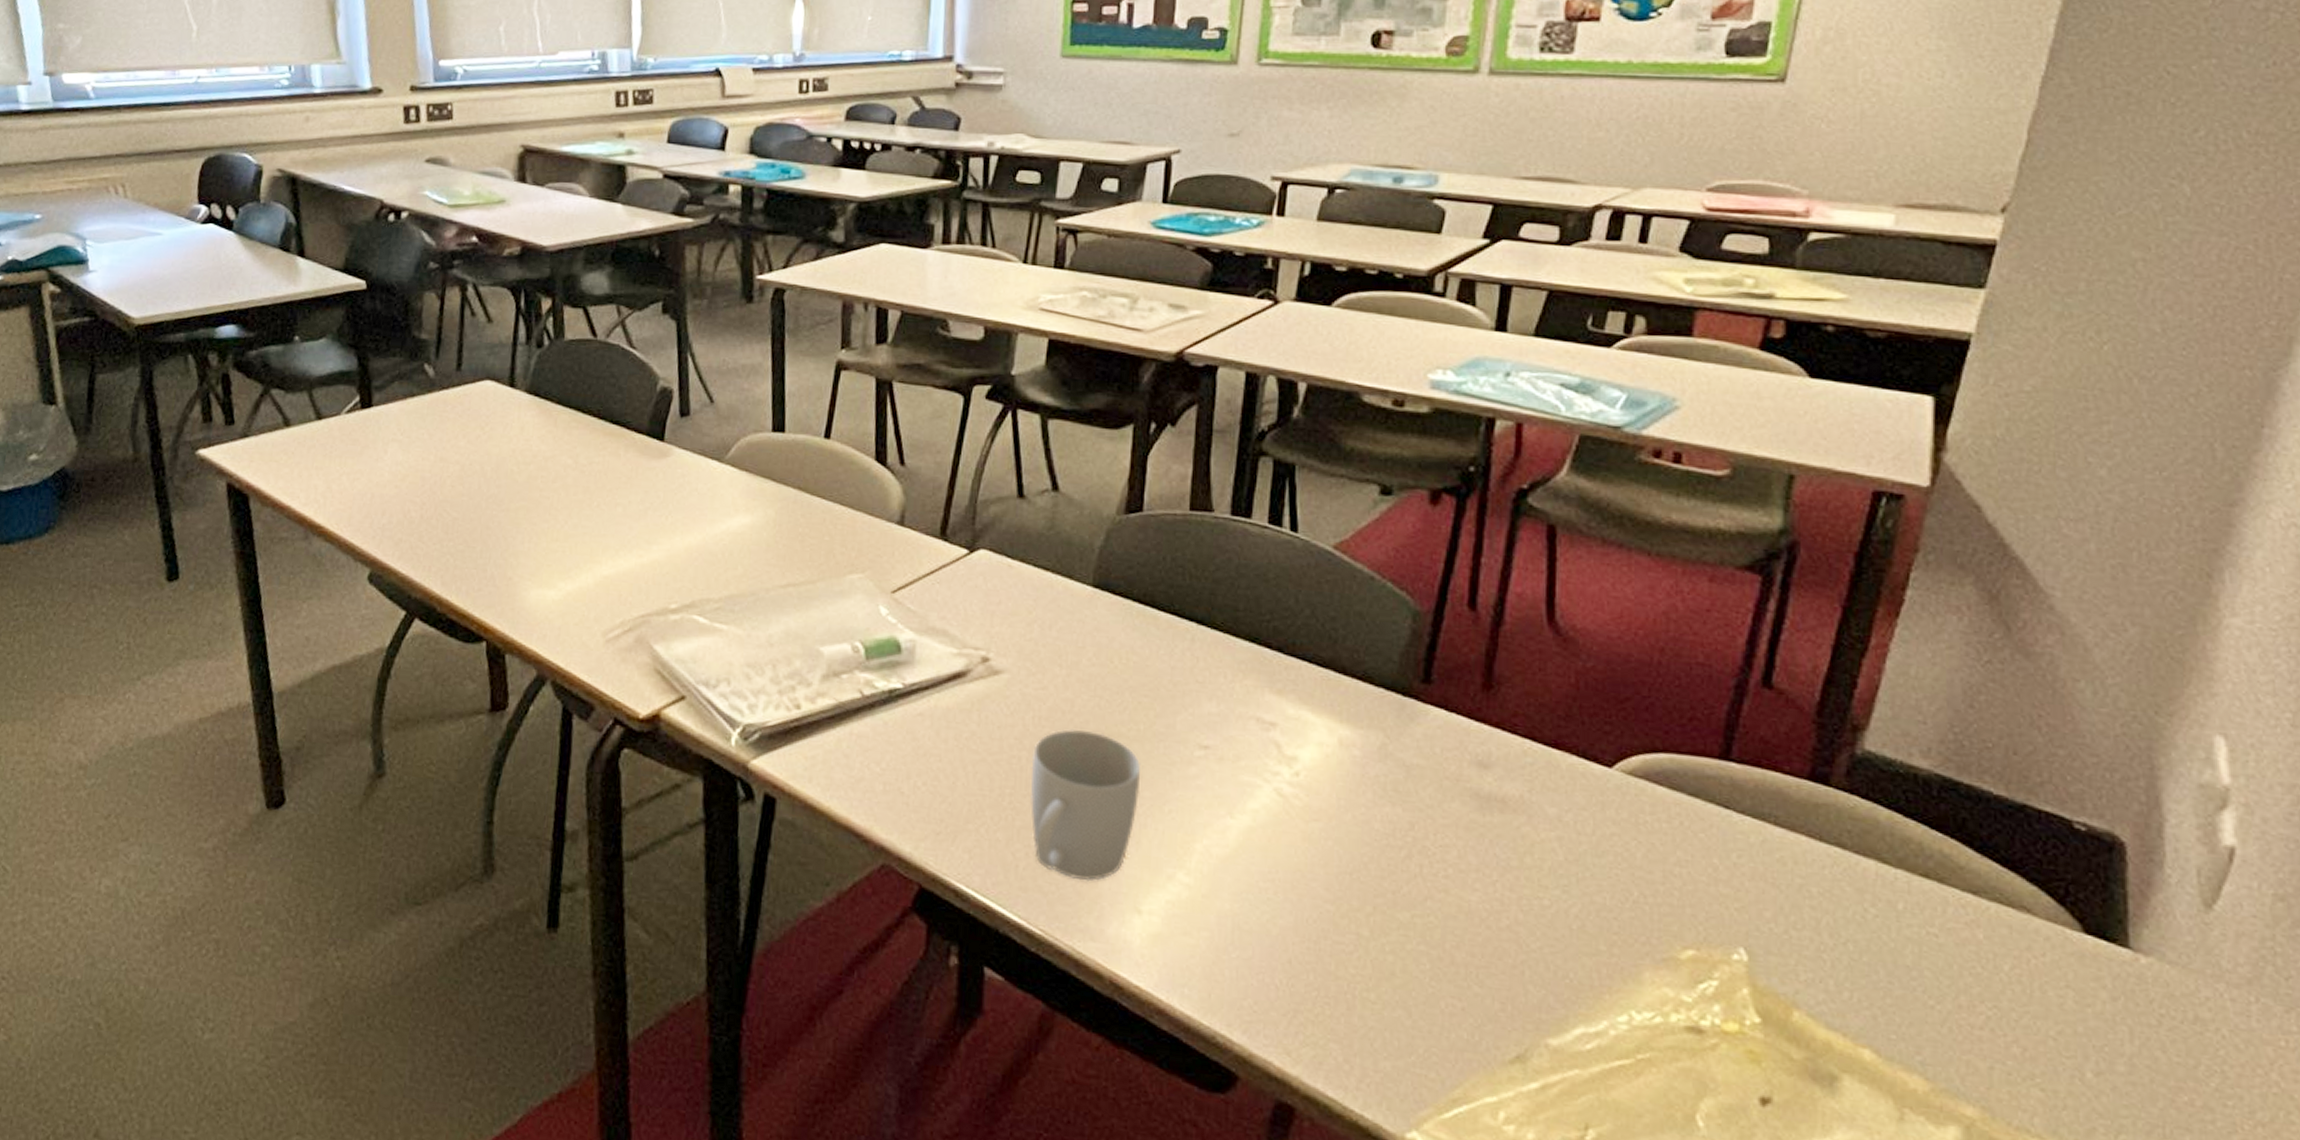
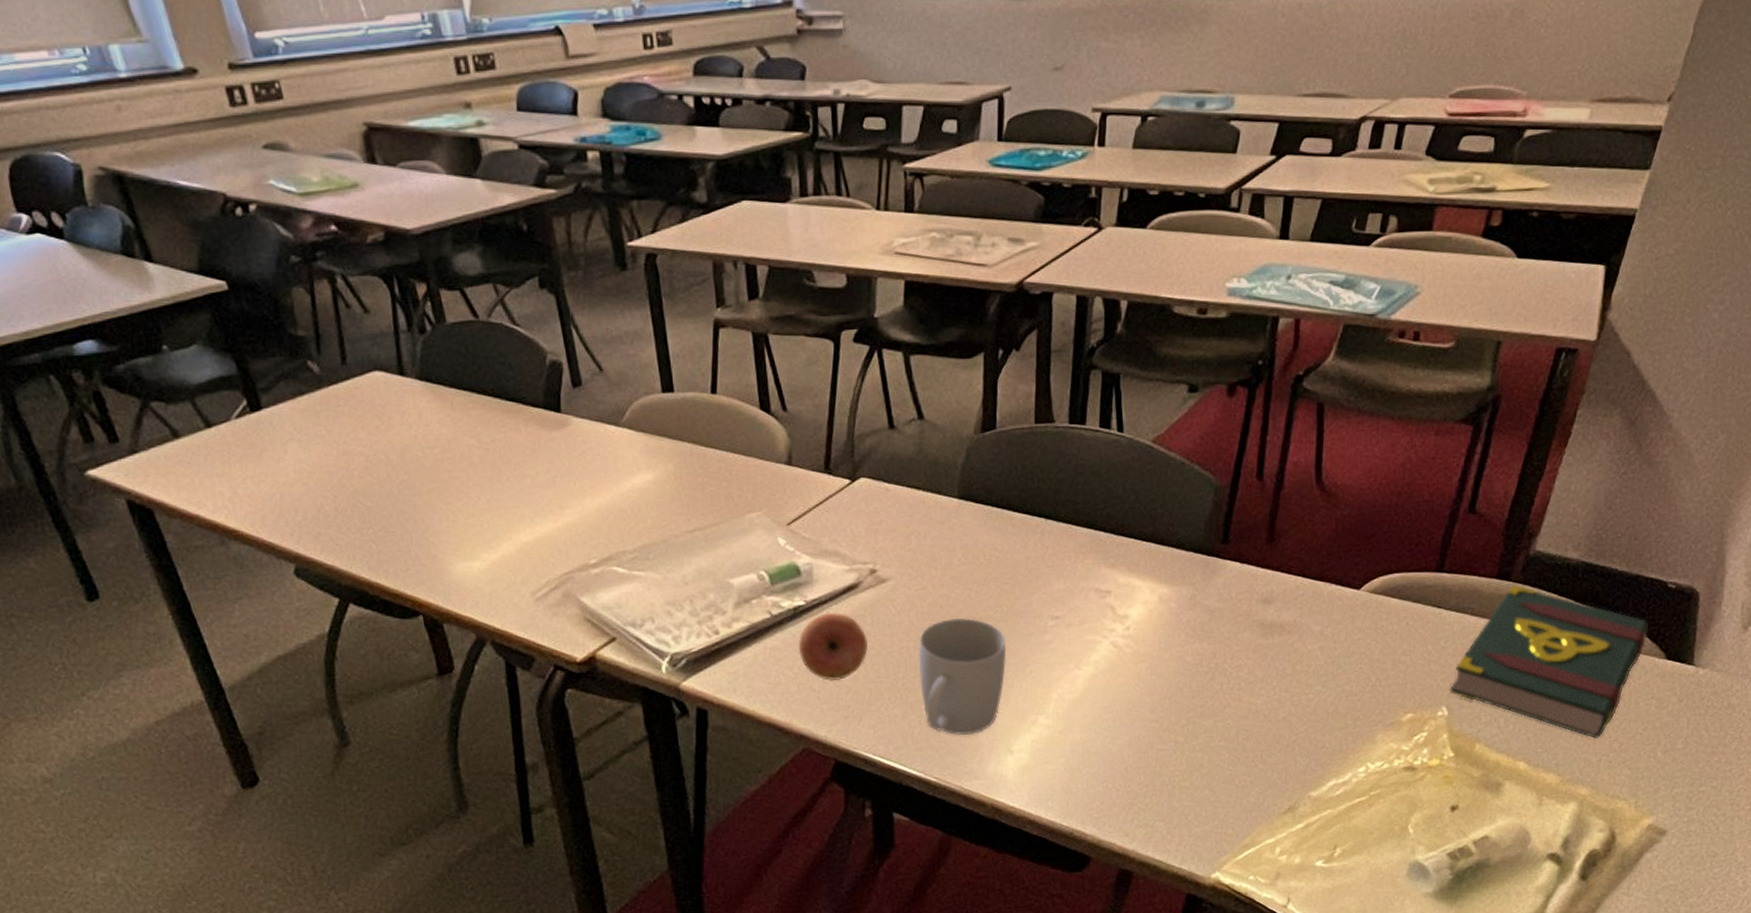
fruit: none [890,700,973,786] -> present [799,612,869,682]
book: none [1748,791,2049,1035] -> present [1449,584,1648,739]

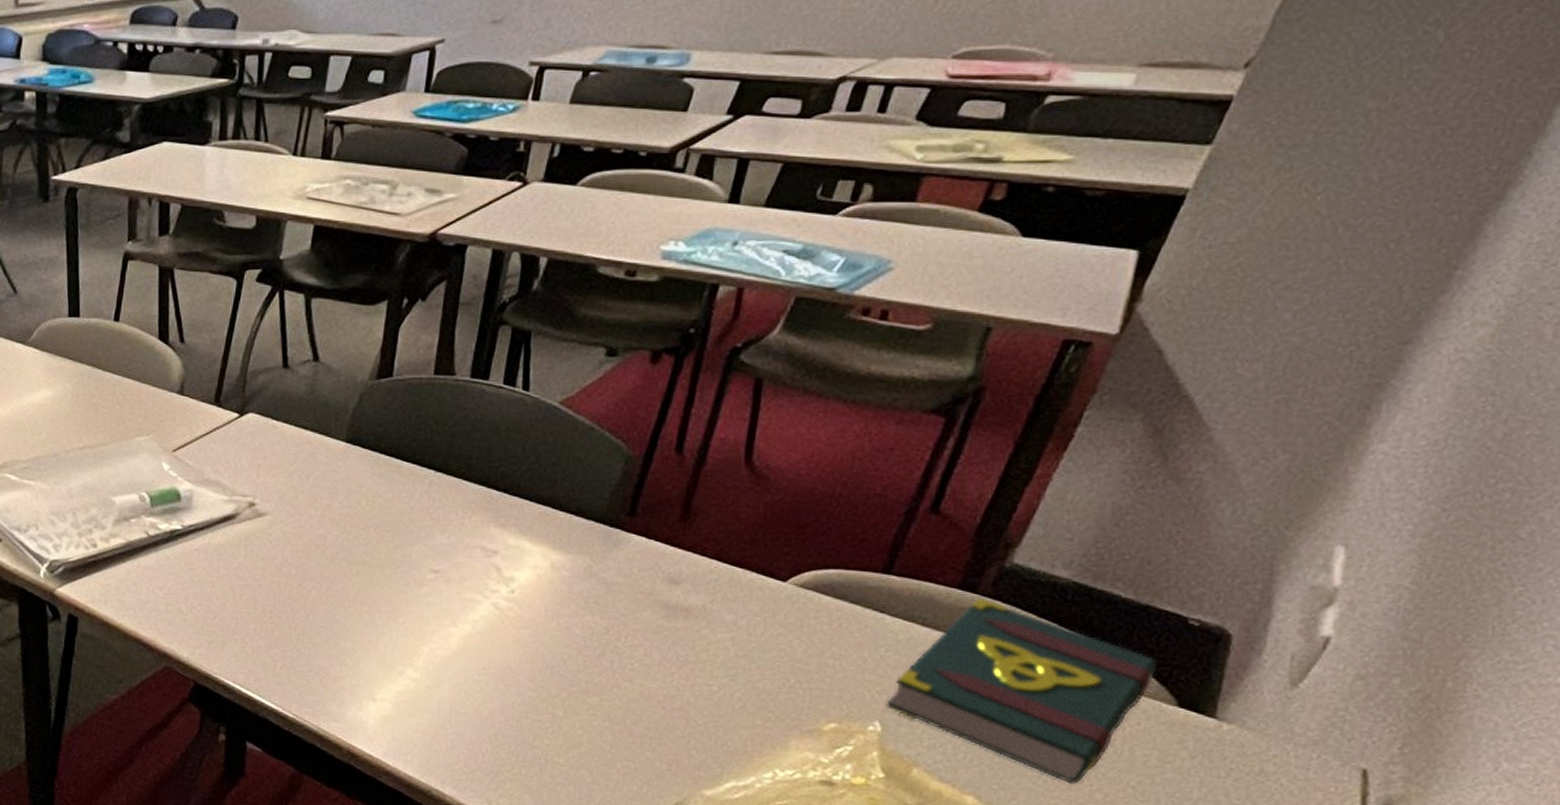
fruit: present [799,612,869,682] -> none [171,538,240,606]
mug: present [918,618,1006,736] -> none [287,559,380,677]

